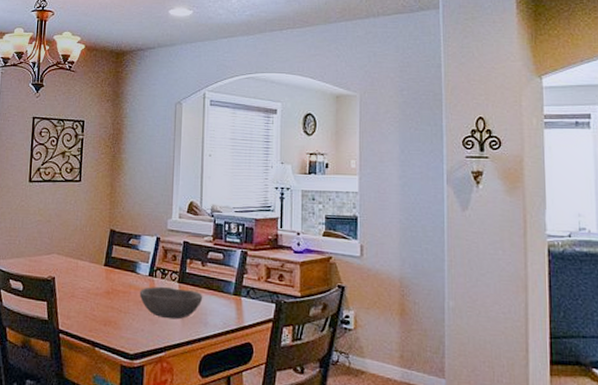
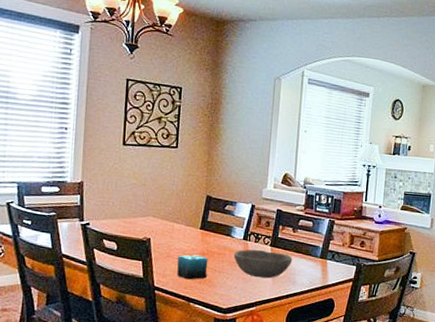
candle: none [81,294,113,322] -> present [177,255,208,280]

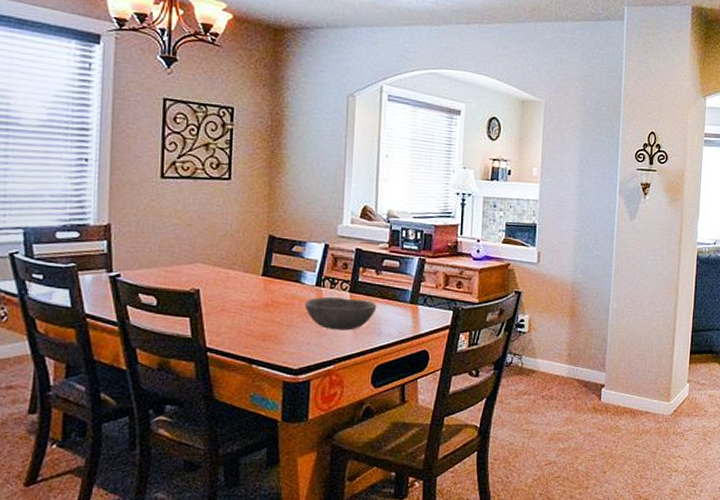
candle: present [177,255,208,280] -> none [234,307,273,337]

